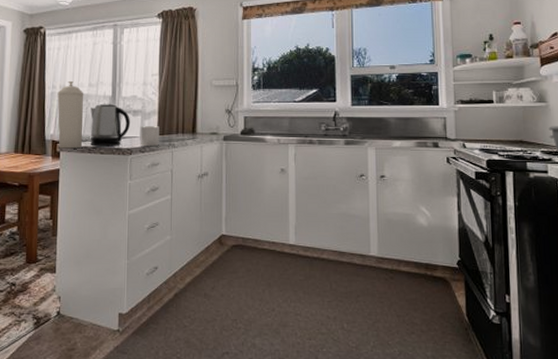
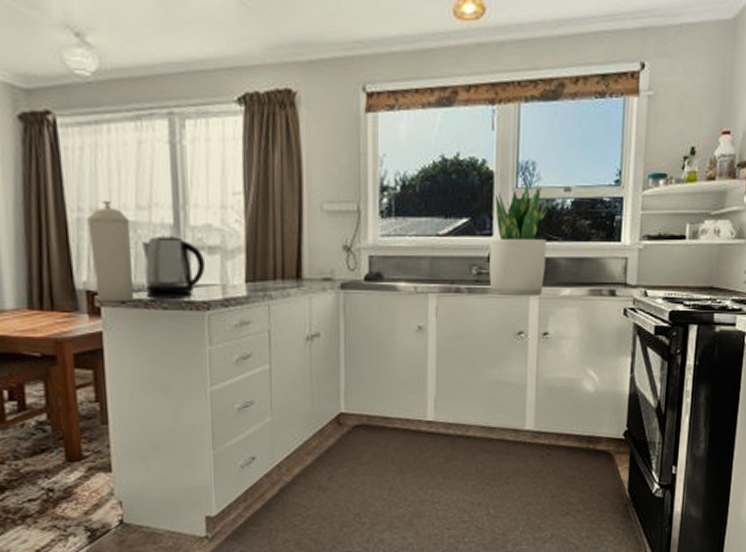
mug: present [140,126,159,146] -> none [220,269,249,297]
planter: none [334,64,379,147] -> present [489,184,548,296]

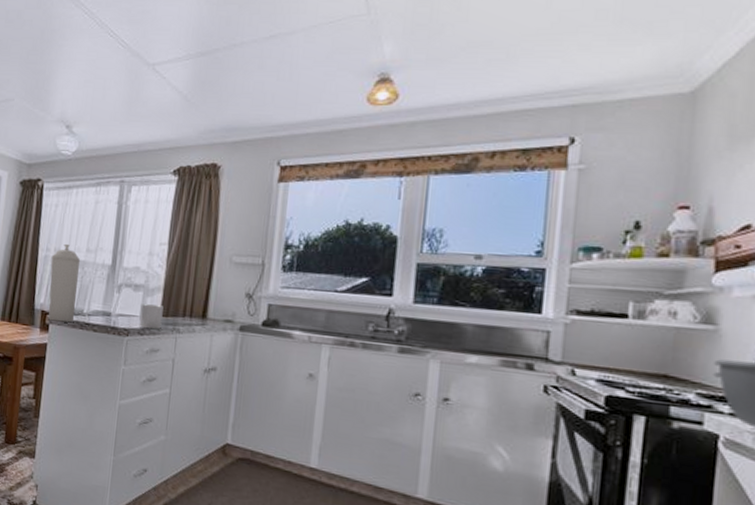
kettle: present [142,235,205,301] -> none [82,273,130,325]
mug: none [220,269,249,297] -> present [139,304,164,329]
planter: present [489,184,548,296] -> none [386,250,455,360]

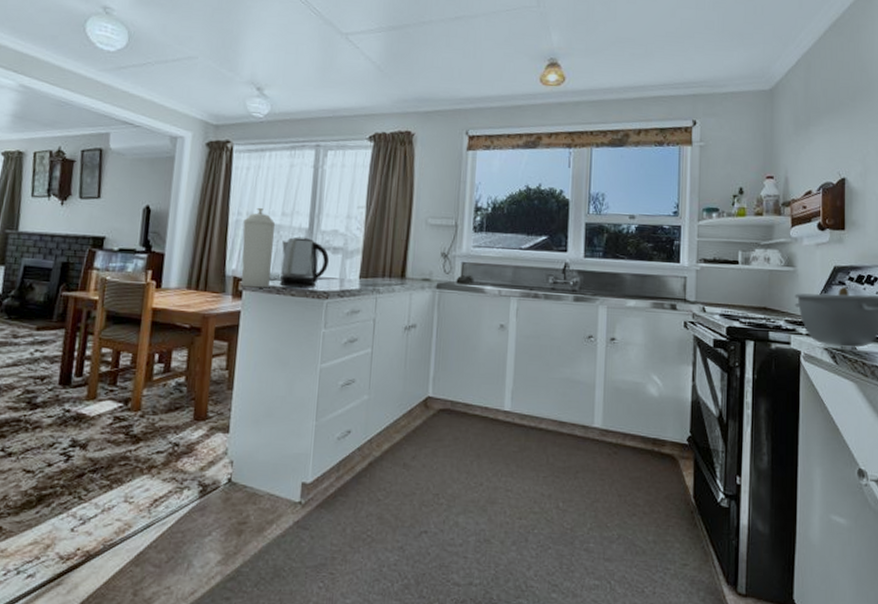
kettle: none [82,273,130,325] -> present [279,236,329,289]
mug: present [139,304,164,329] -> none [339,266,363,290]

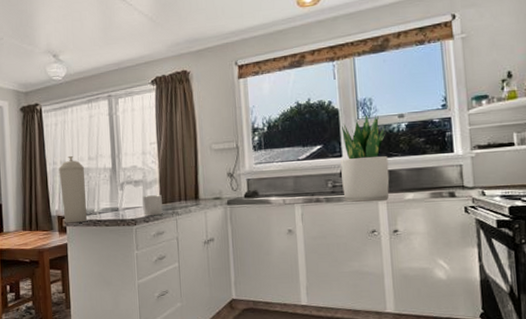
kettle: present [279,236,329,289] -> none [92,175,132,220]
mug: none [339,266,363,290] -> present [142,195,163,215]
planter: none [563,211,615,306] -> present [340,115,390,203]

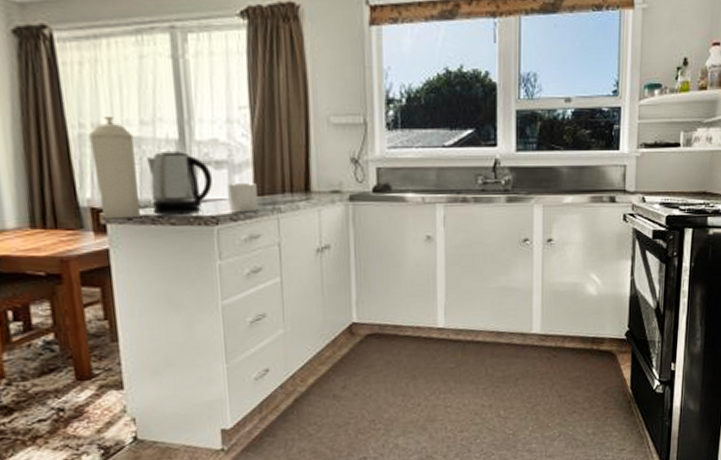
kettle: none [92,175,132,220] -> present [147,150,212,216]
planter: present [340,115,390,203] -> none [495,95,549,205]

